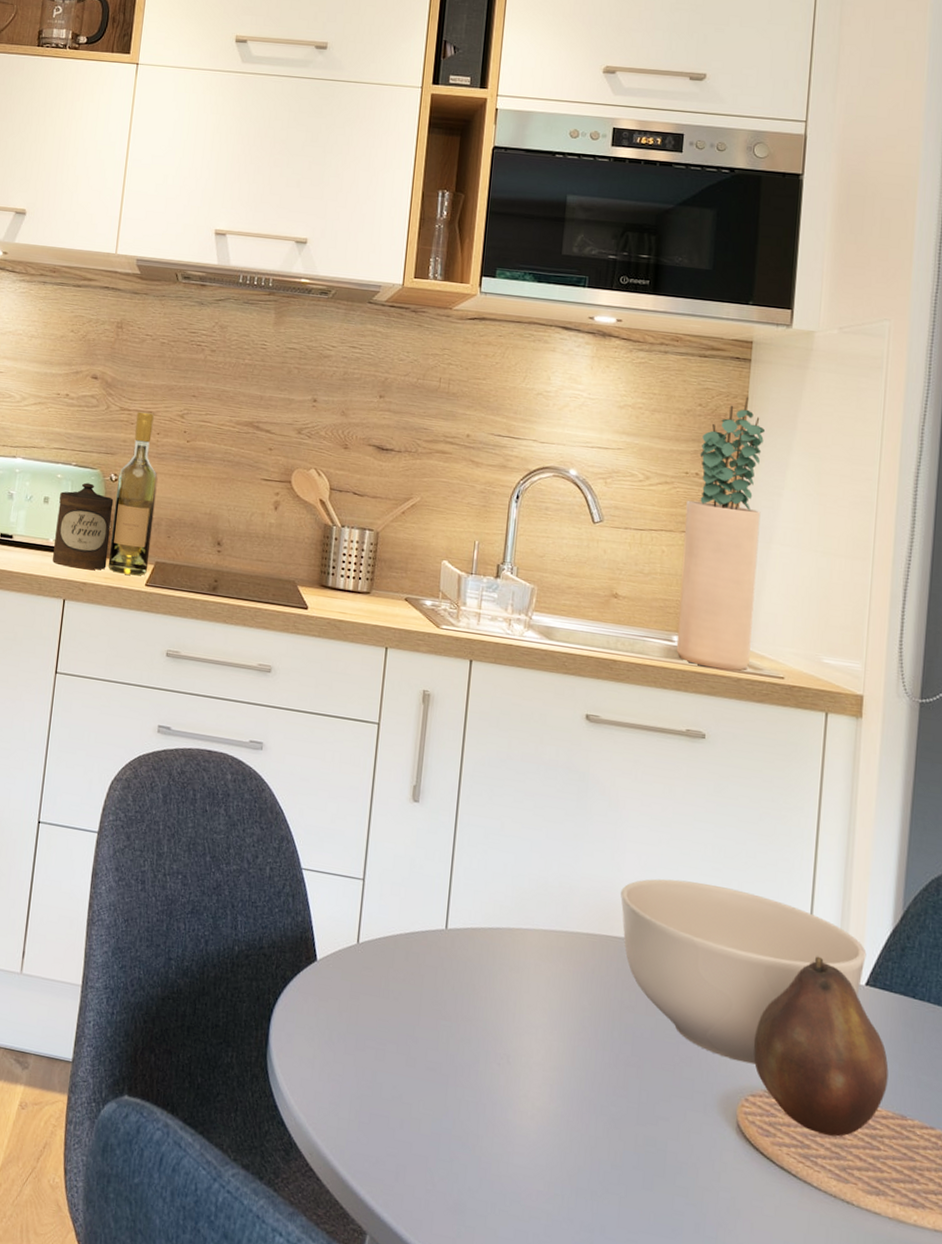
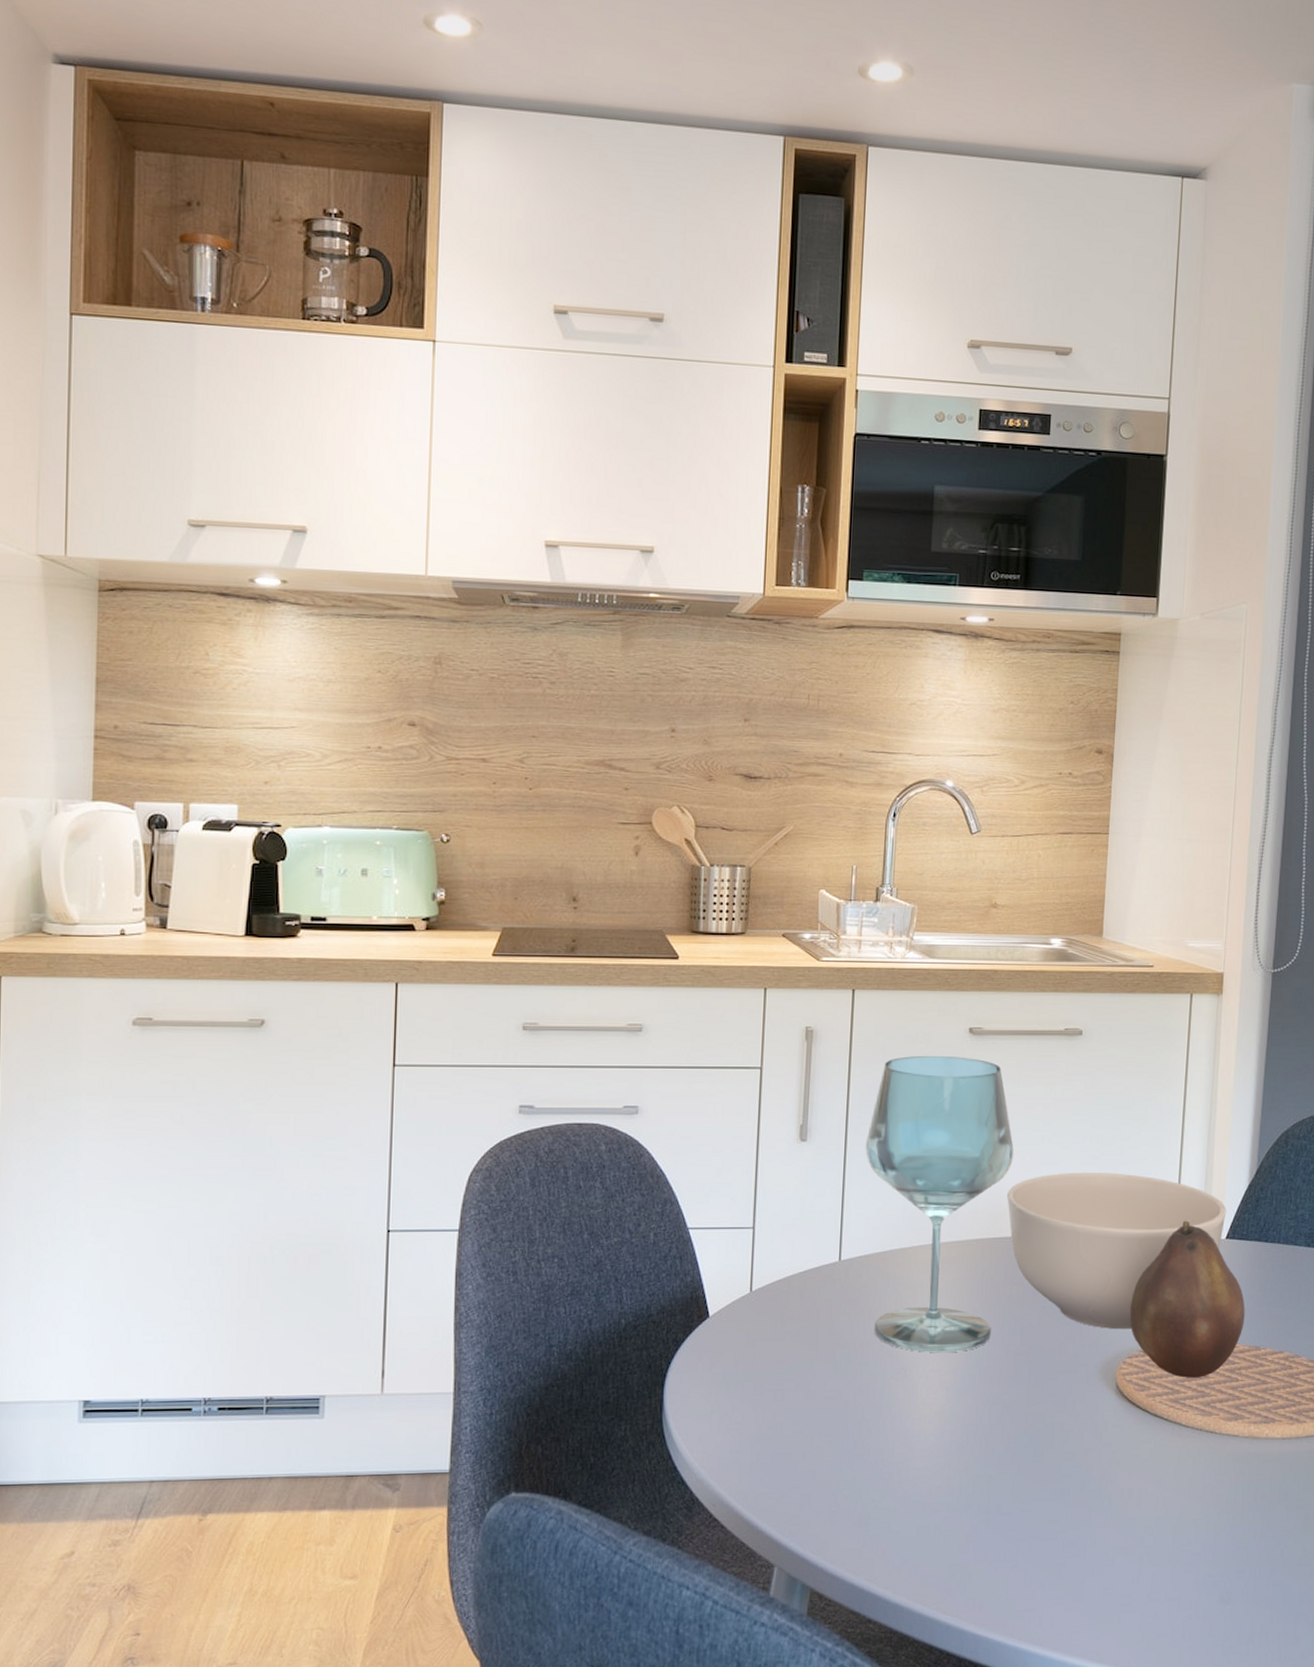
canister: present [53,483,114,570] -> none [379,847,447,946]
bottle: present [108,411,158,576] -> none [446,760,498,946]
wine glass: none [476,733,630,1050] -> present [865,1055,1015,1352]
vase: present [676,396,766,672] -> none [1053,690,1134,966]

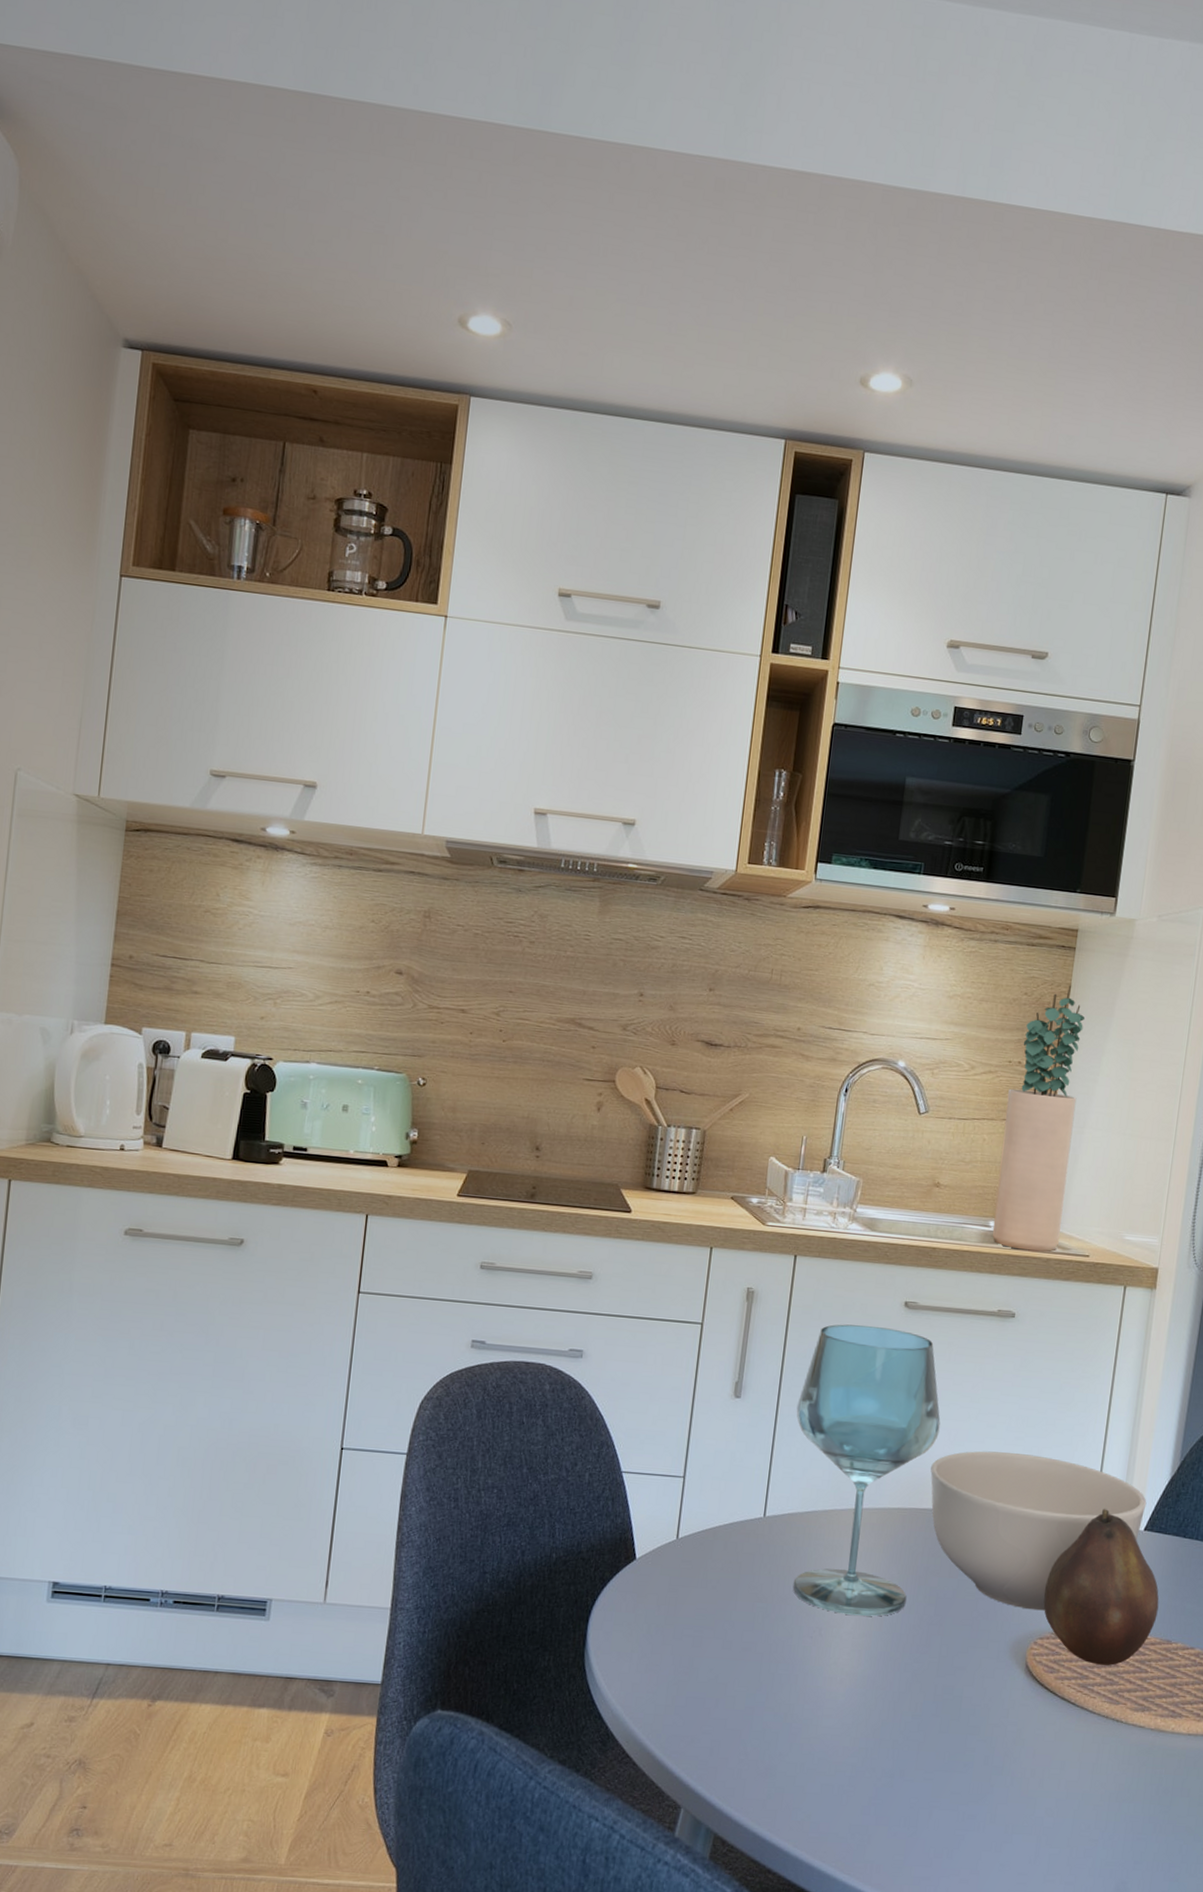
vase: none [1053,690,1134,966] -> present [992,985,1086,1252]

